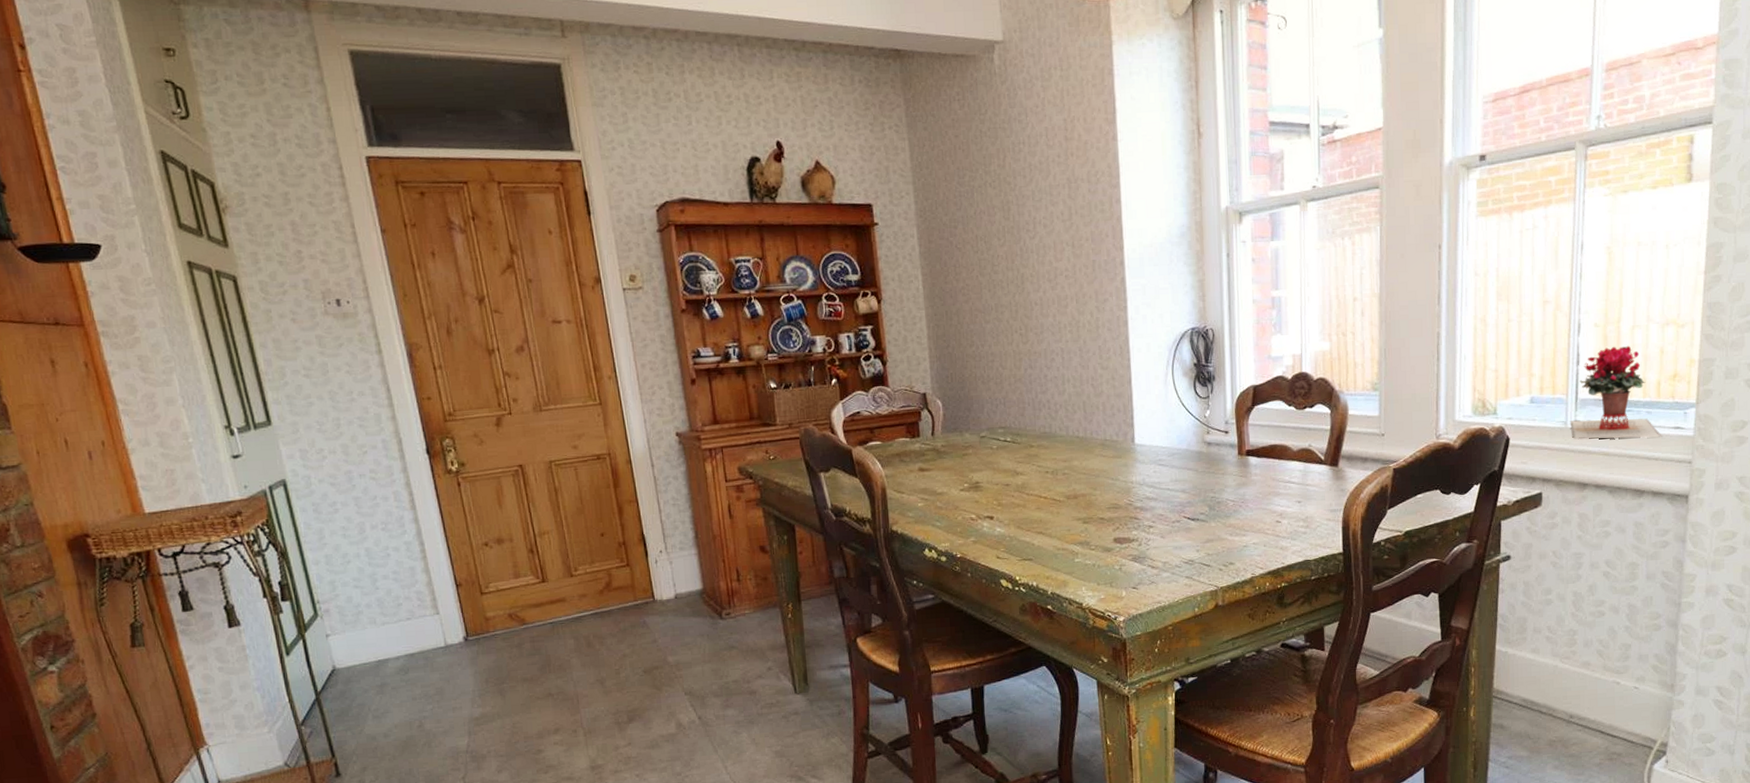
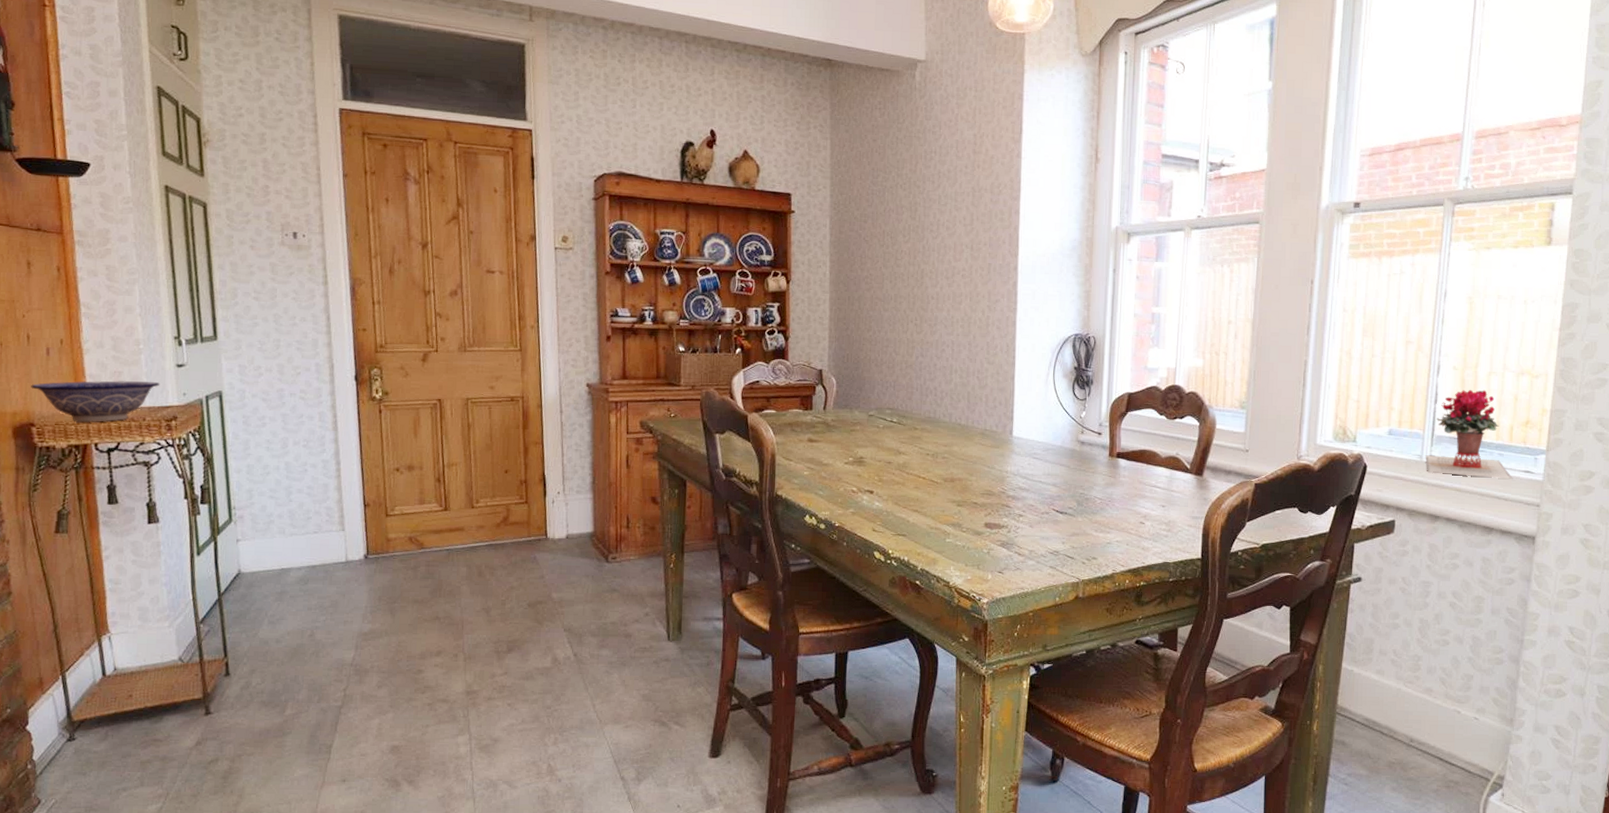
decorative bowl: none [78,476,218,529] -> present [31,380,160,422]

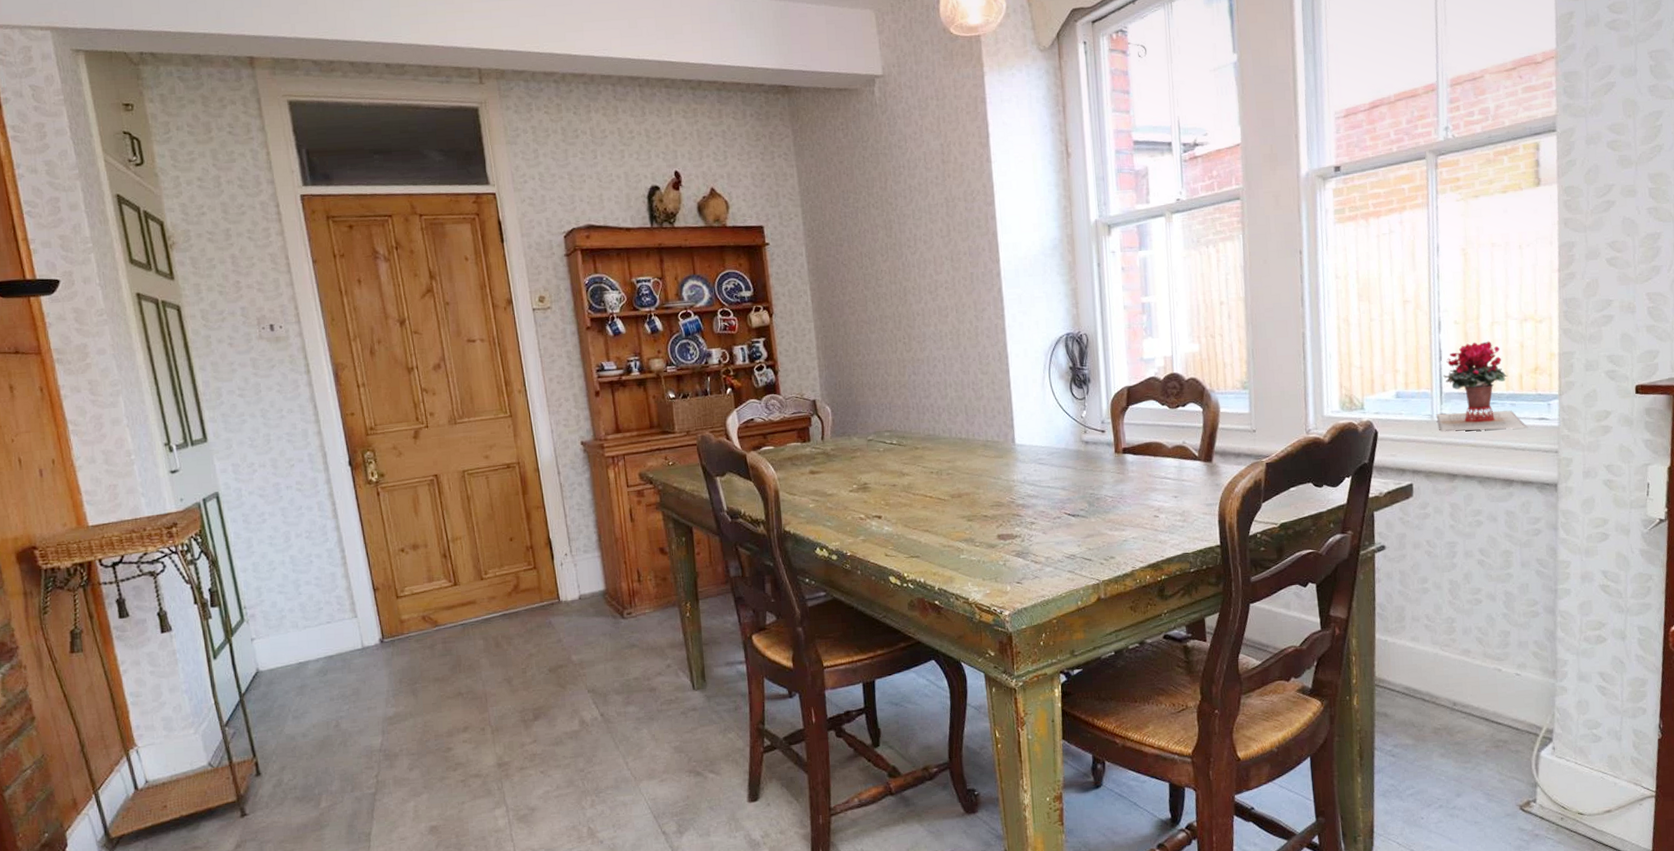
decorative bowl: present [31,380,160,422] -> none [28,491,156,541]

